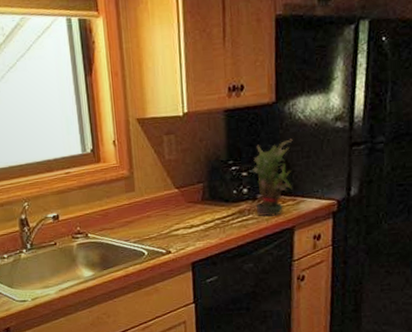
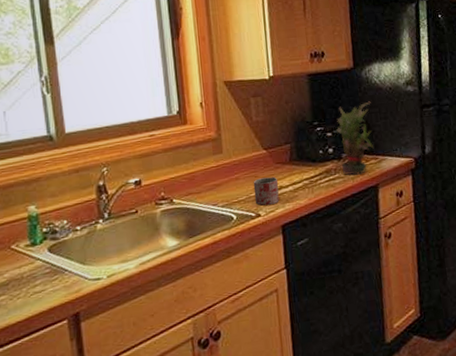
mug: none [164,215,190,243] -> present [253,176,280,206]

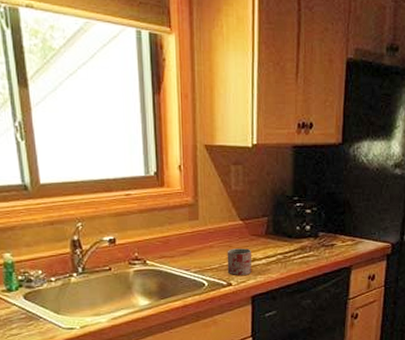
potted plant: present [335,101,374,176] -> none [315,181,355,255]

